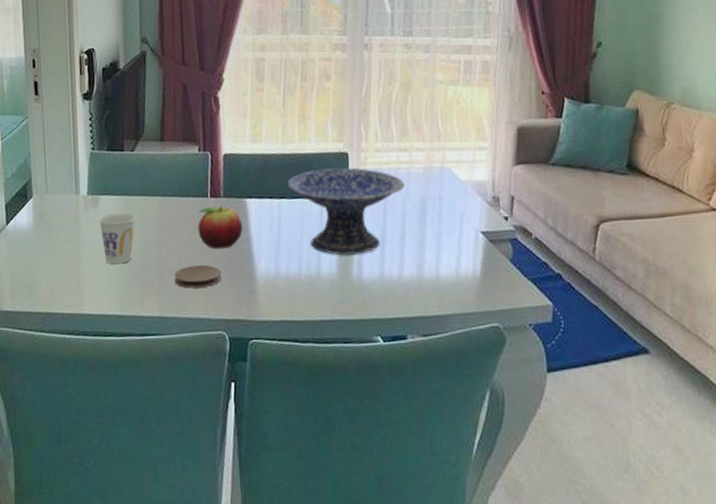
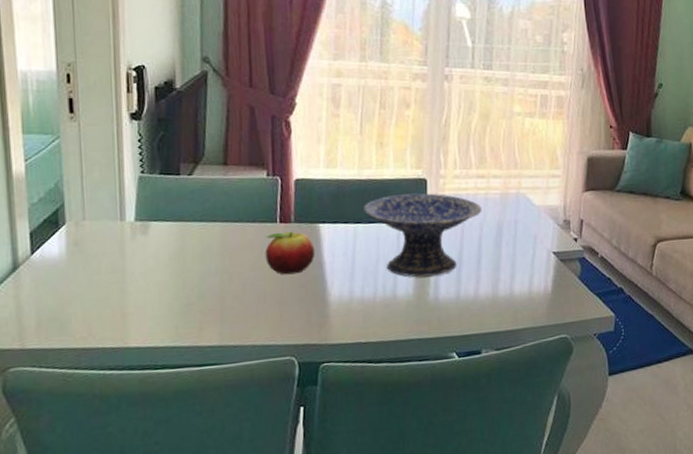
cup: present [99,213,136,265] -> none [149,239,193,294]
coaster: present [174,264,222,288] -> none [237,291,291,316]

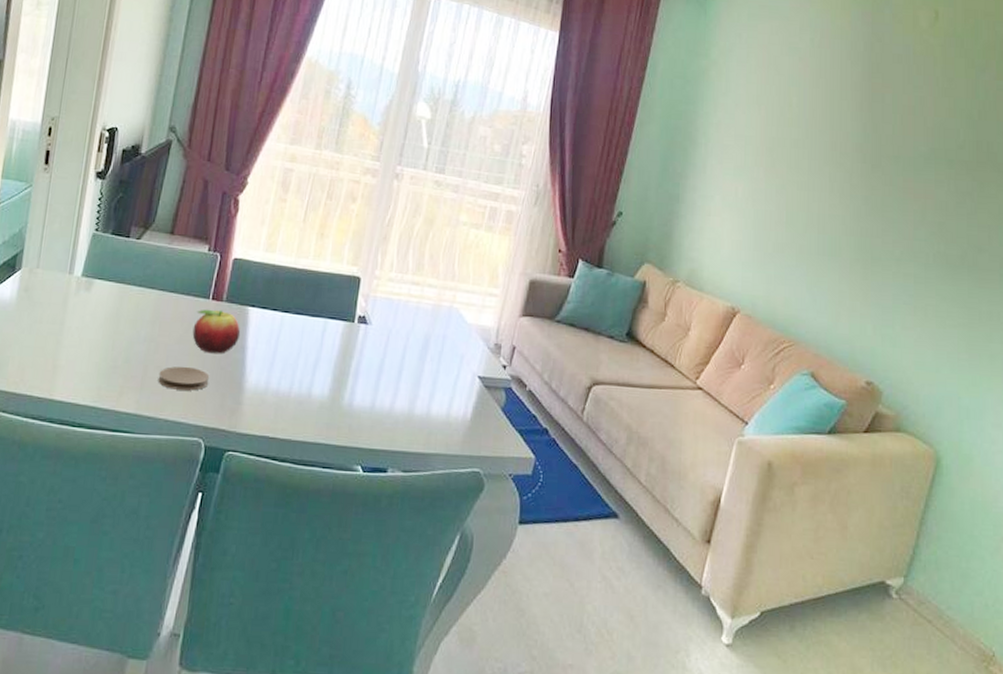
coaster: none [237,291,291,316] -> present [158,366,210,391]
decorative bowl: present [363,193,482,277] -> none [293,288,412,380]

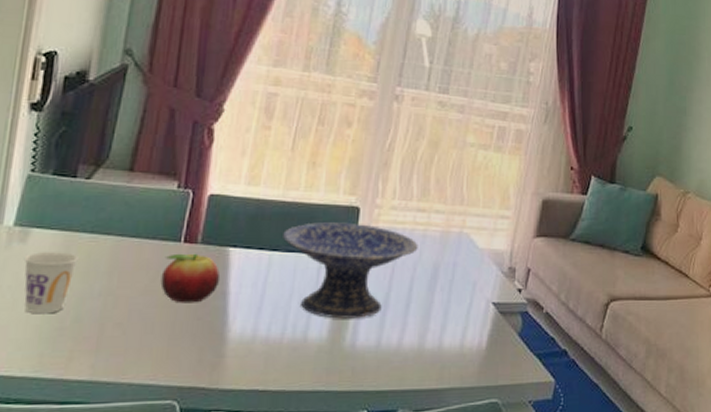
cup: none [88,300,129,354] -> present [24,252,78,314]
coaster: present [158,366,210,391] -> none [118,320,184,348]
decorative bowl: none [293,288,412,380] -> present [283,222,418,319]

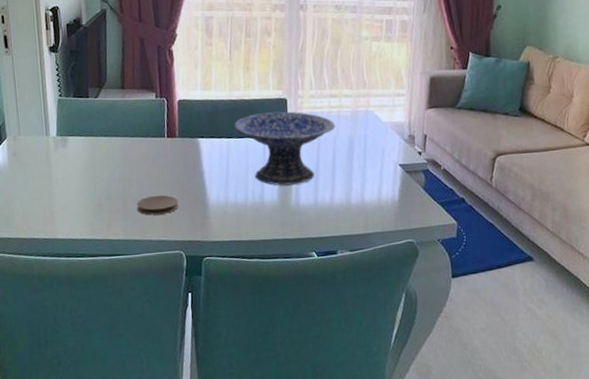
cup: present [24,252,78,314] -> none [68,151,101,196]
coaster: none [118,320,184,348] -> present [136,195,179,215]
fruit: present [160,253,221,303] -> none [156,144,197,182]

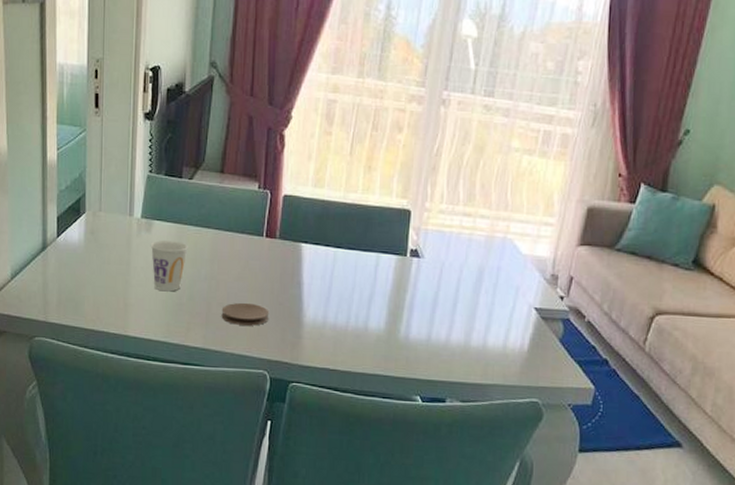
cup: none [68,151,101,196] -> present [151,240,188,292]
decorative bowl: present [234,111,335,185] -> none [345,223,464,314]

